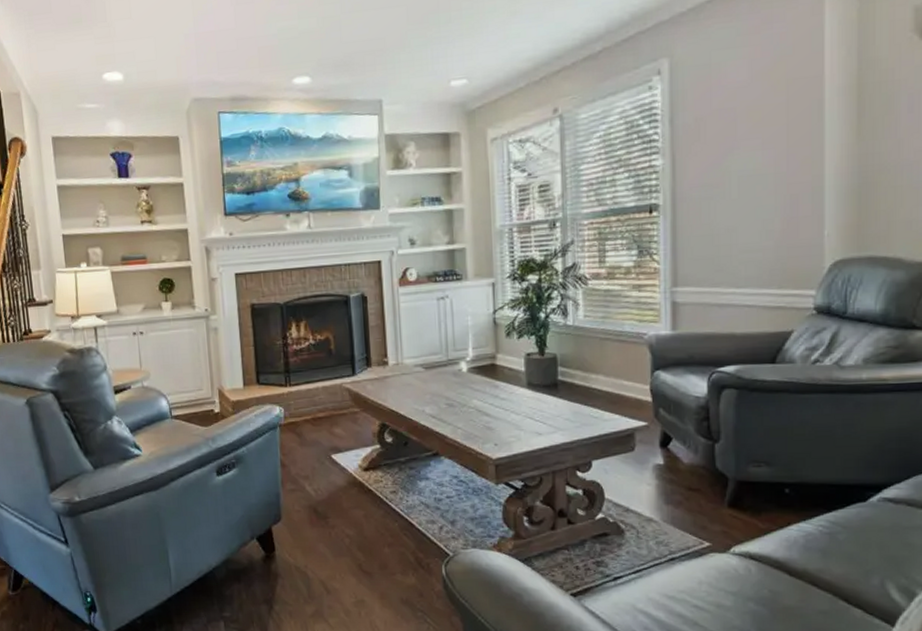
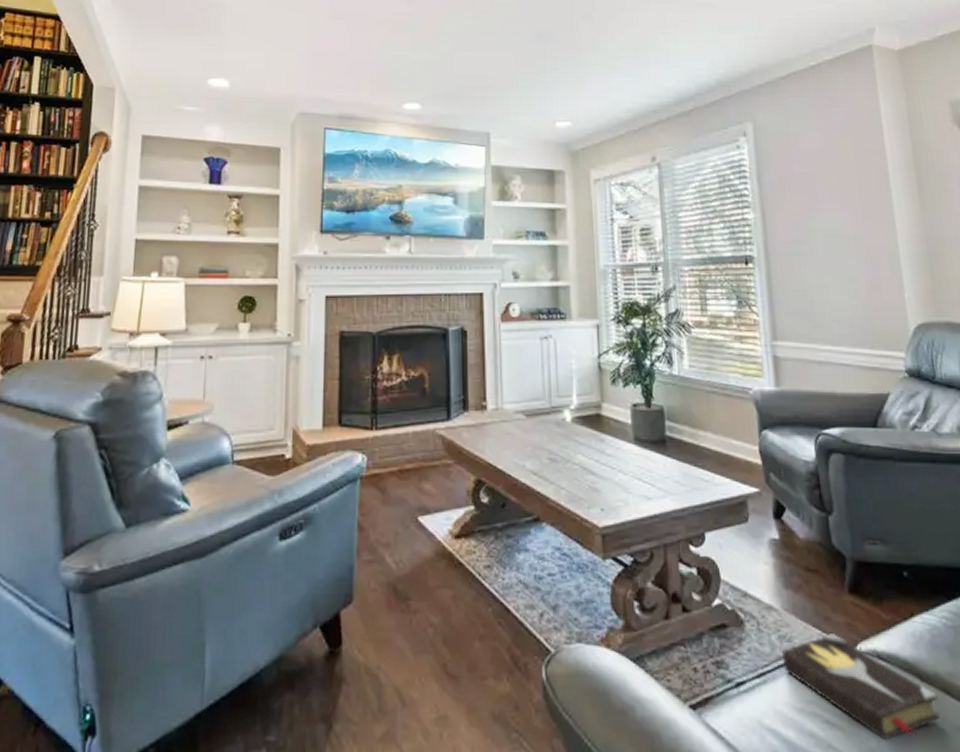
hardback book: none [657,540,804,620] -> present [782,634,941,741]

